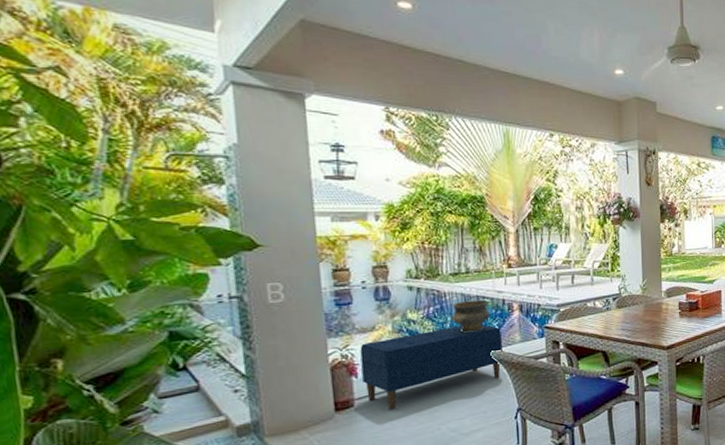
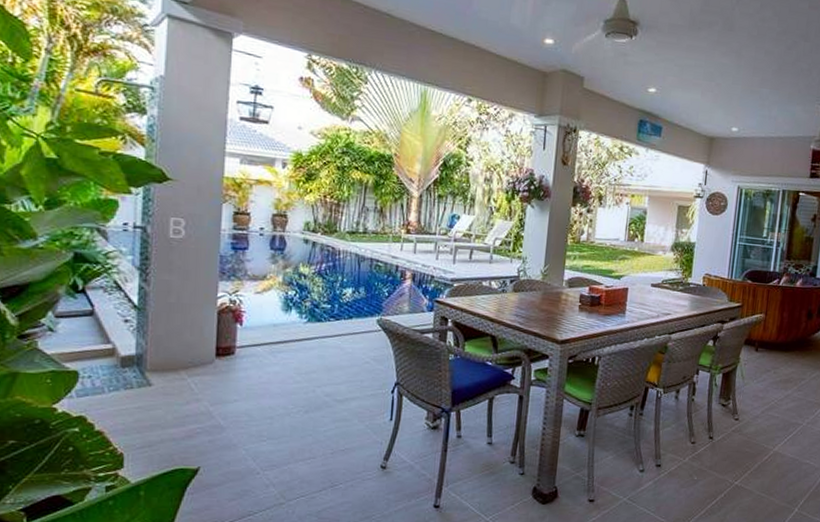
bench: present [360,325,502,410] -> none [247,286,390,364]
ceramic pot: present [451,299,491,334] -> none [342,261,382,297]

